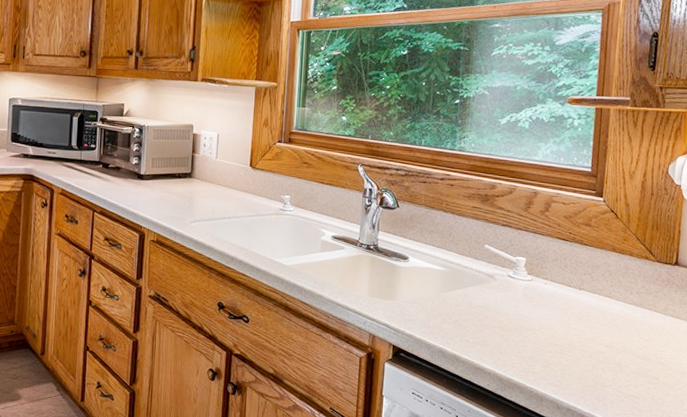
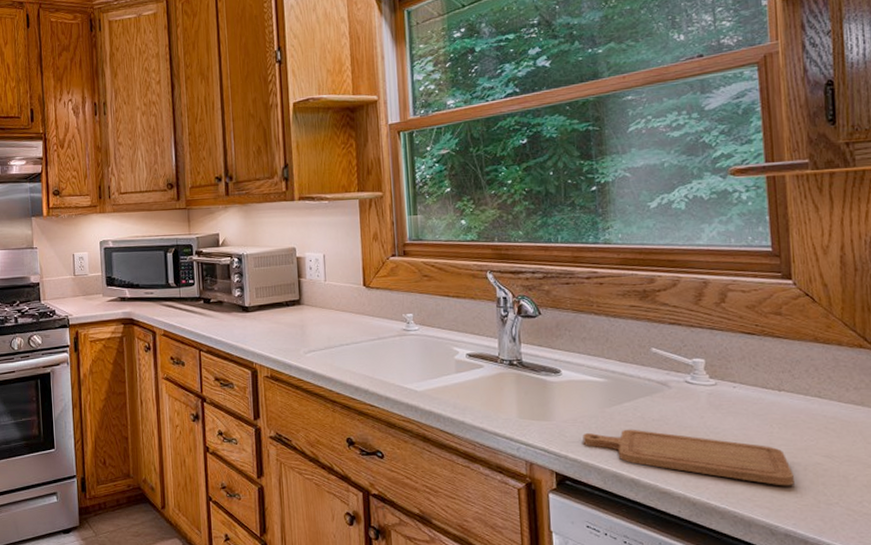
chopping board: none [419,312,581,369] -> present [582,429,794,486]

